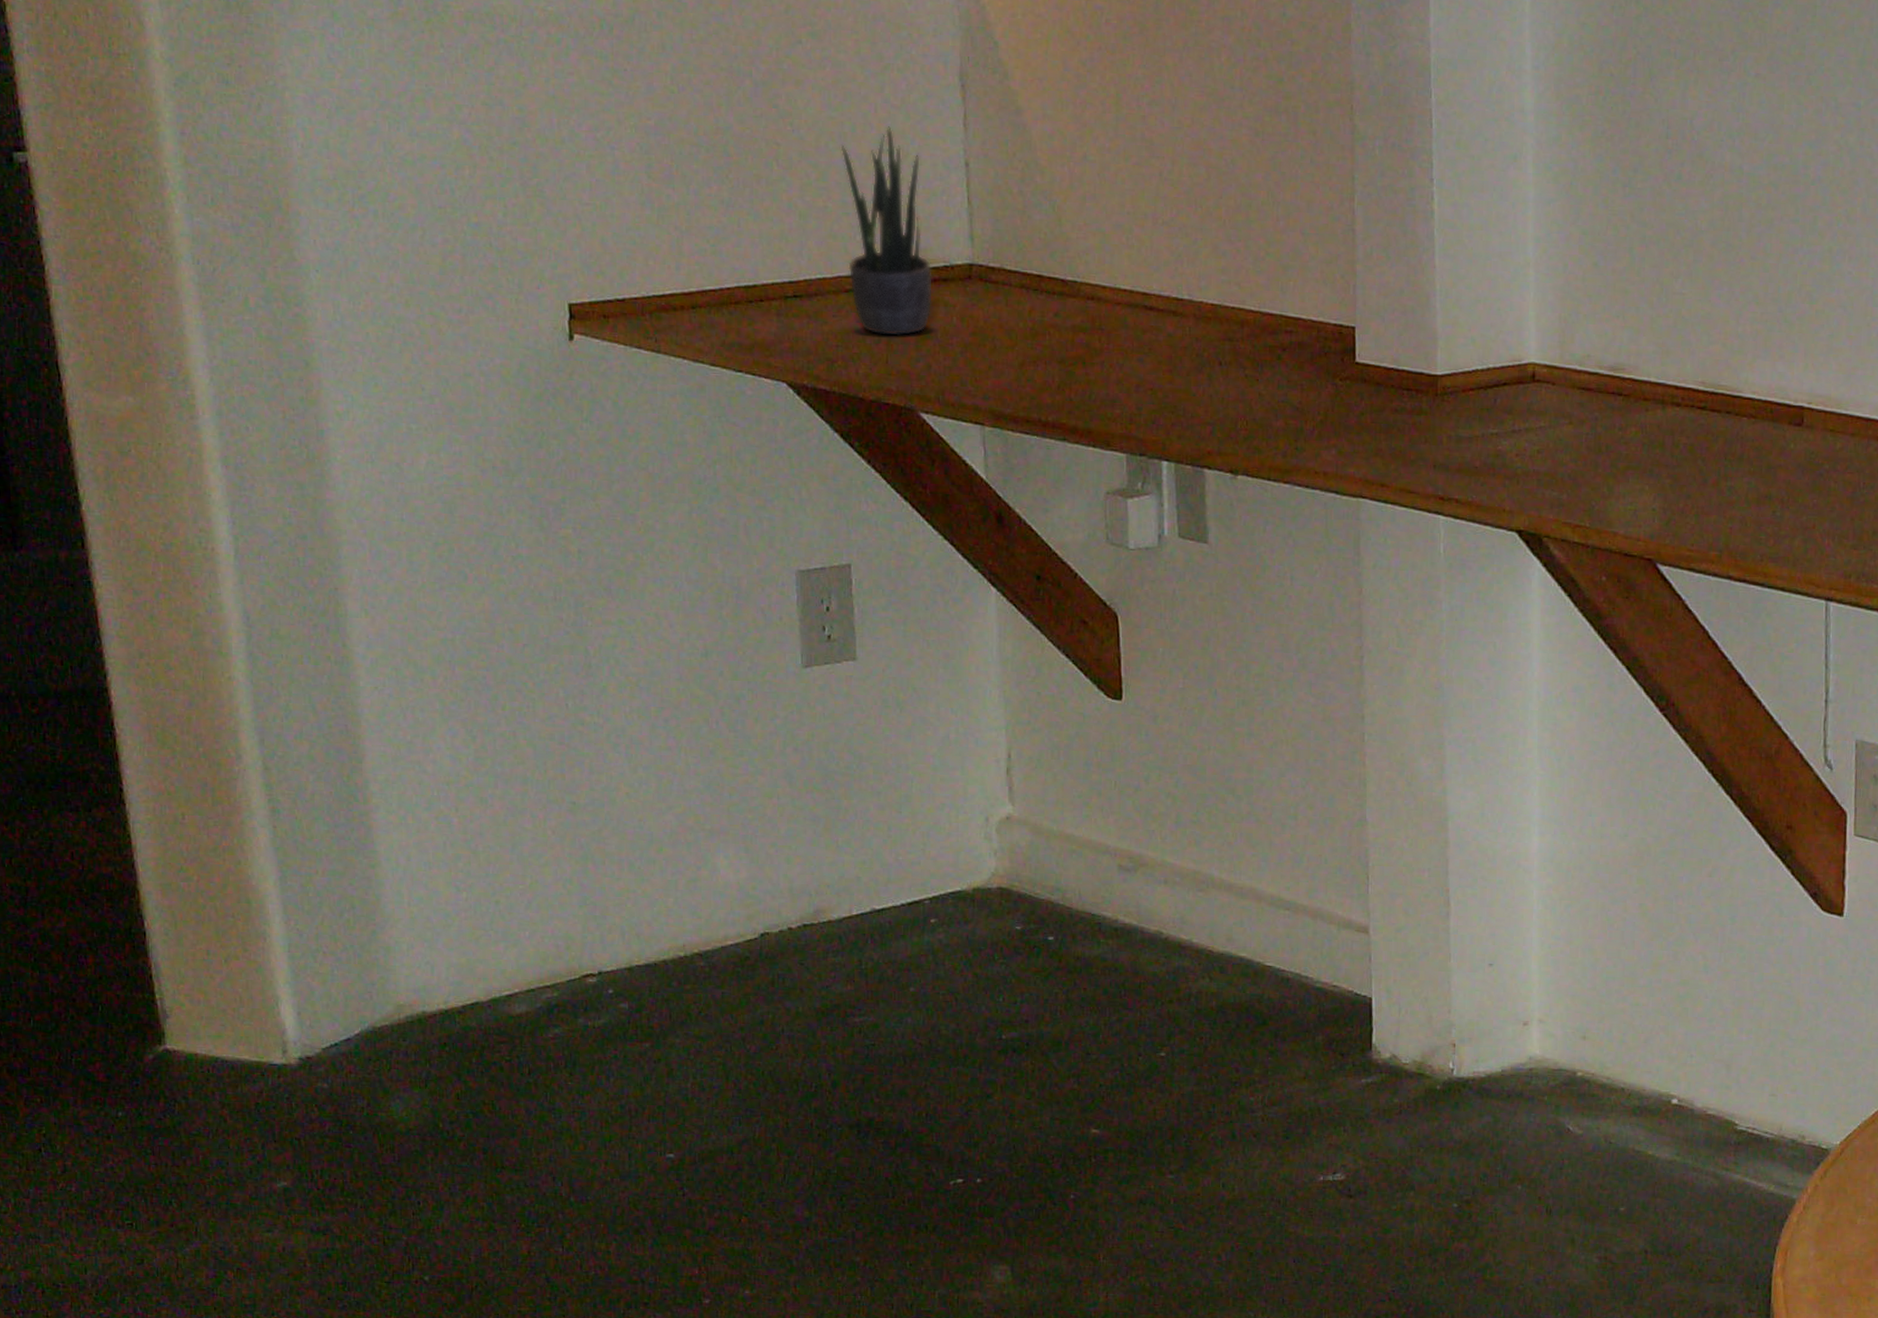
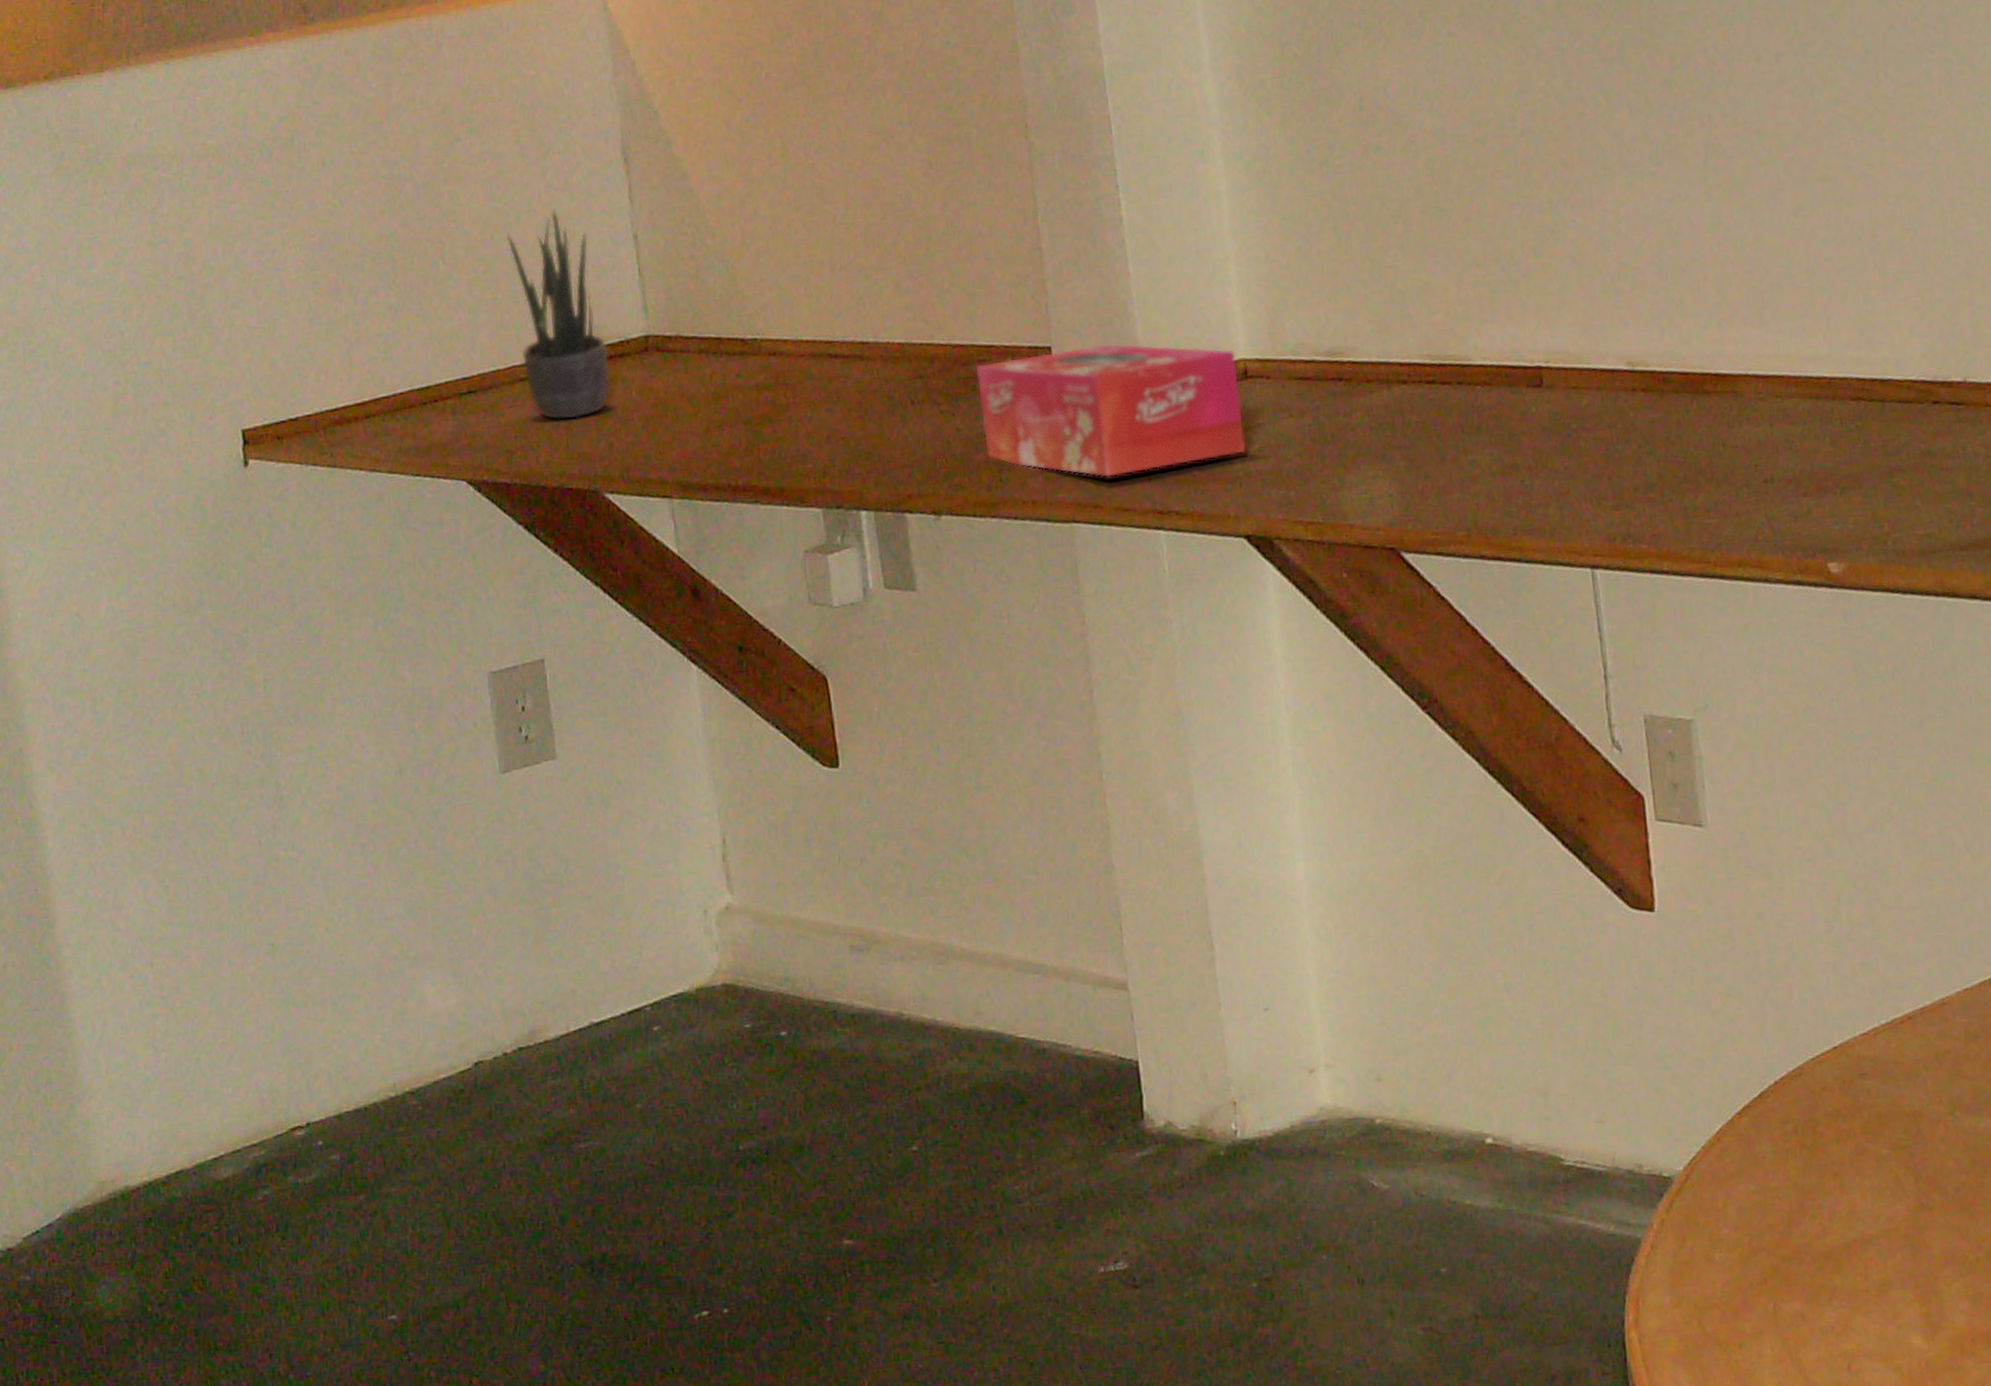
tissue box: none [1282,331,1527,459] -> present [976,343,1246,477]

